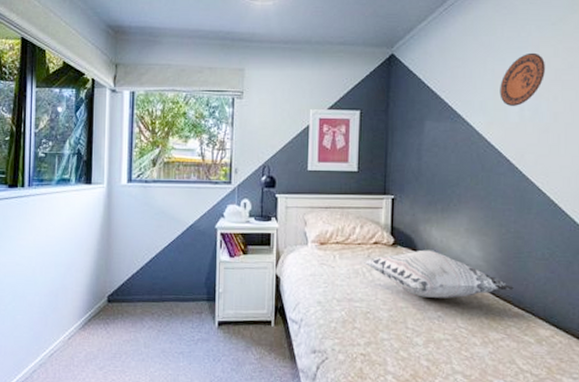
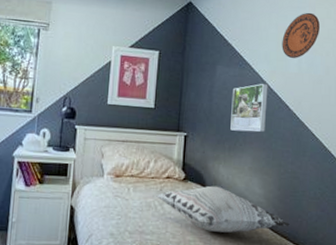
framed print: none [443,136,485,191] -> present [230,83,268,132]

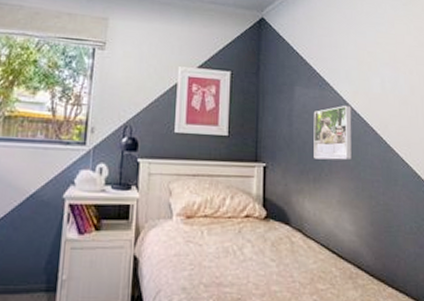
decorative pillow: present [156,185,291,233] -> none [235,224,388,279]
decorative plate: present [282,12,320,58] -> none [362,28,401,77]

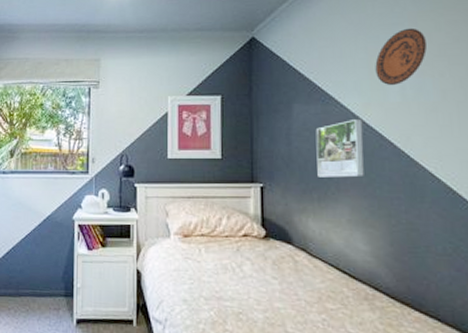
decorative plate: none [362,28,401,77] -> present [375,28,427,85]

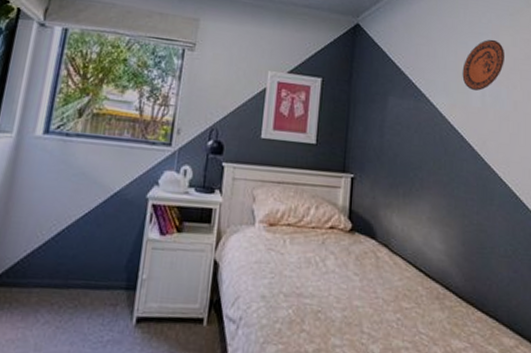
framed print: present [315,118,364,178] -> none [405,118,448,175]

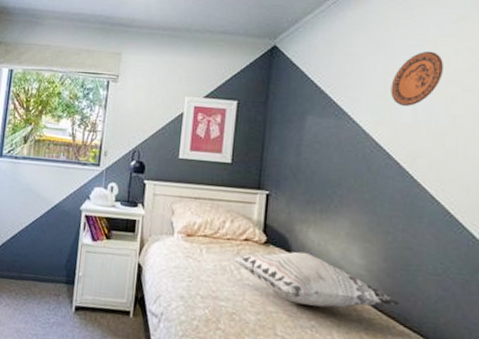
decorative pillow: none [317,238,478,298] -> present [232,251,401,308]

